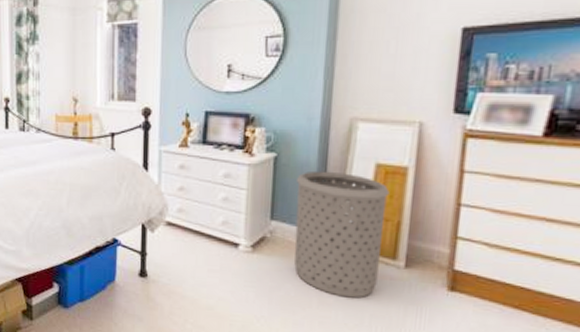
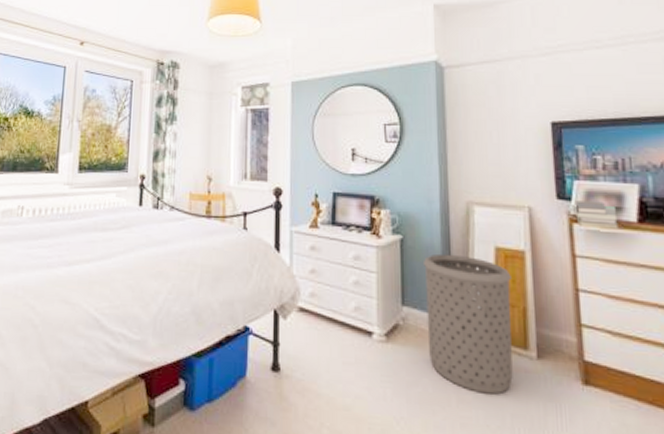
books: none [472,114,522,144] -> present [574,200,619,229]

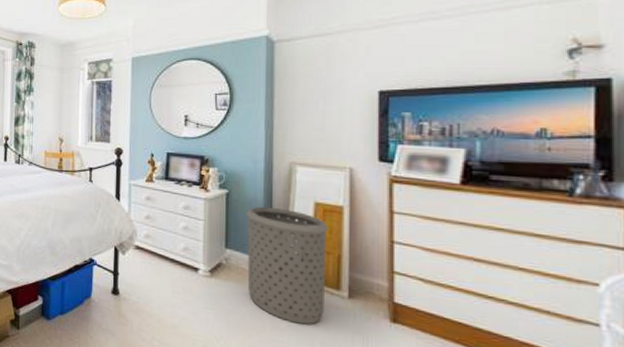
books: present [574,200,619,229] -> none [396,163,440,190]

